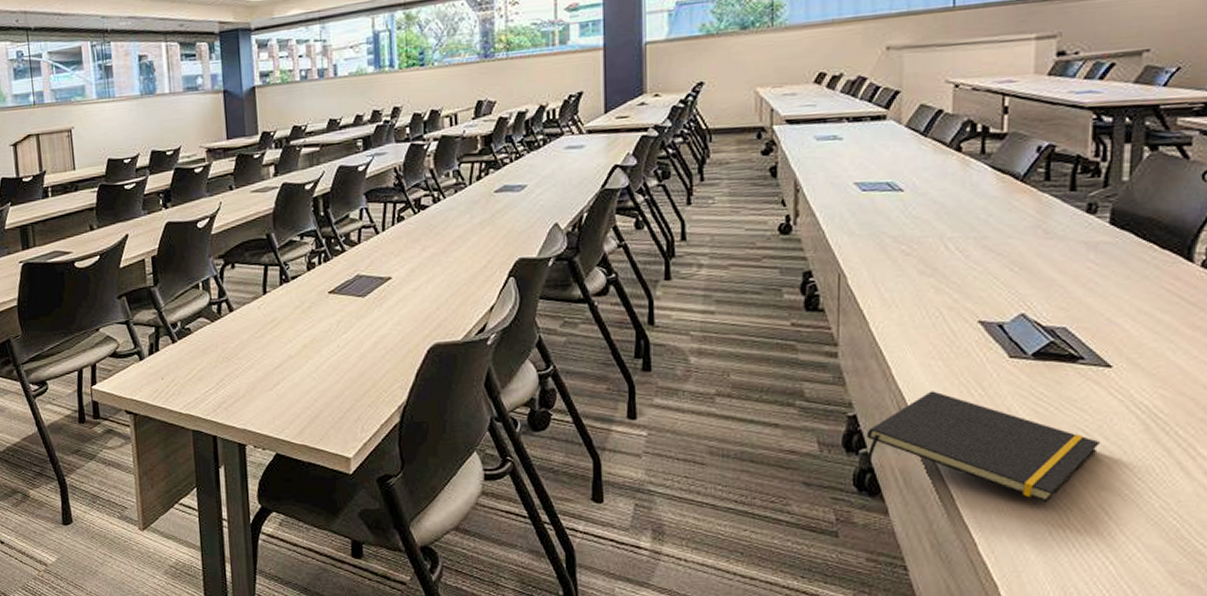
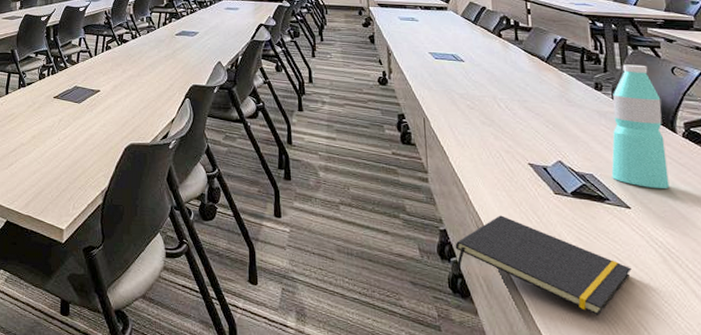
water bottle: none [1092,172,1180,338] -> present [611,64,670,188]

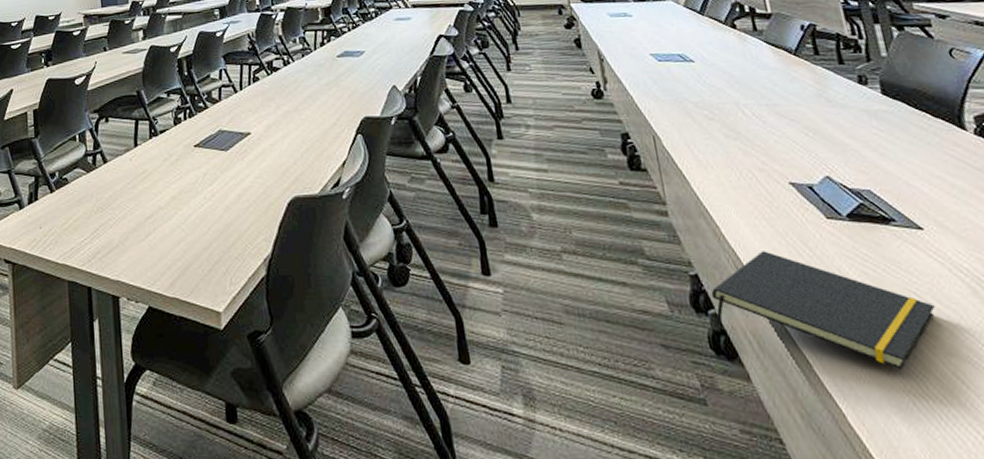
water bottle: present [611,64,670,188] -> none [881,49,968,201]

